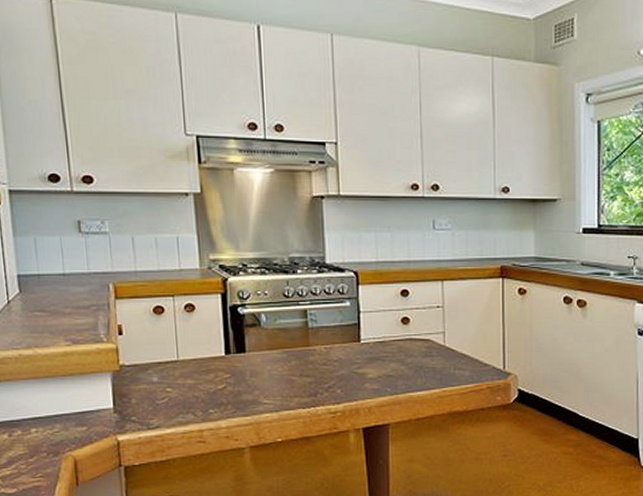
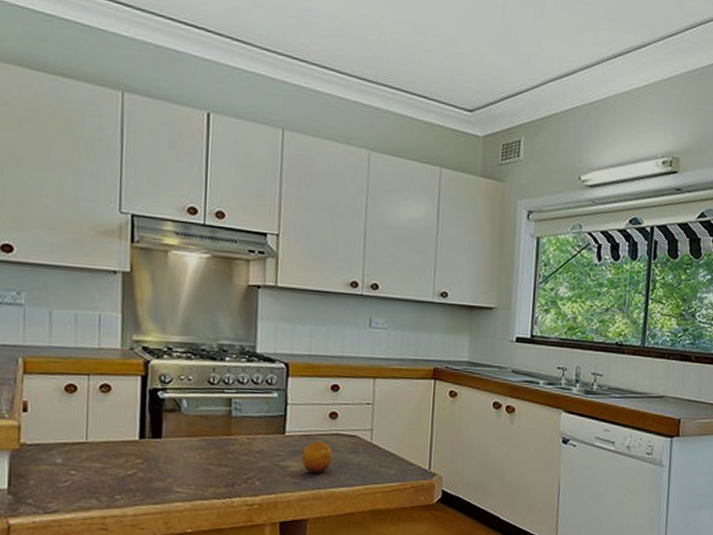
fruit: none [378,346,408,380] -> present [301,440,332,474]

